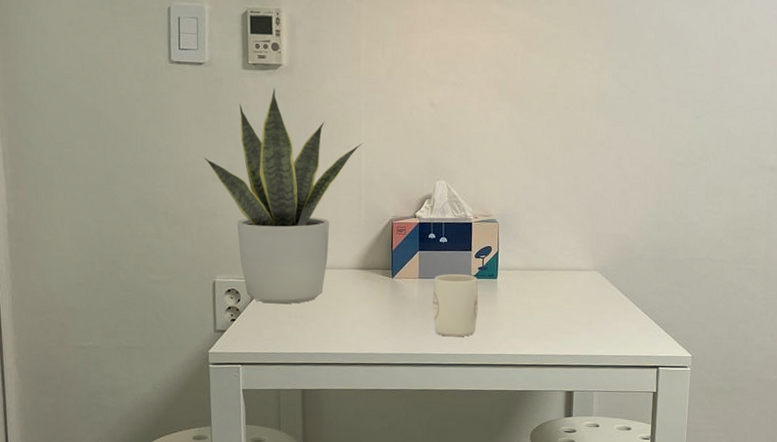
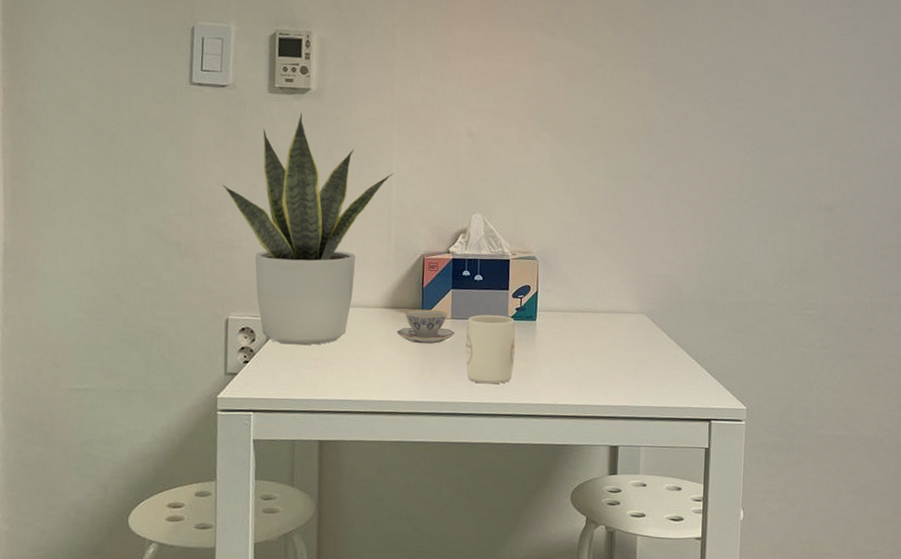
teacup: none [369,270,423,302] -> present [397,309,455,344]

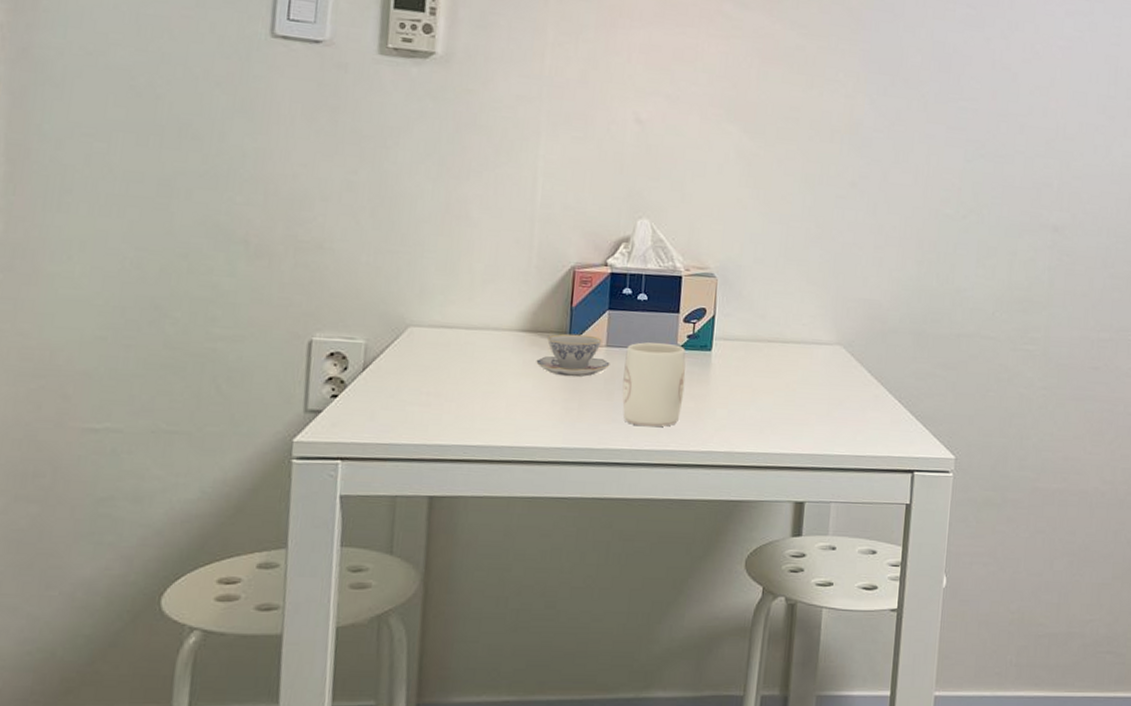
potted plant: present [223,112,395,345] -> none [311,81,541,376]

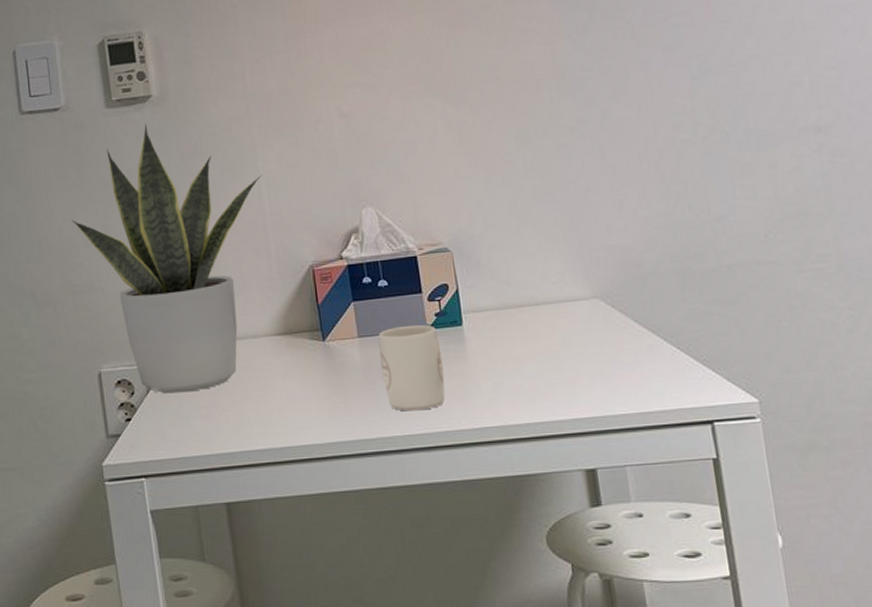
potted plant: none [311,81,541,376] -> present [72,124,263,394]
teacup: present [536,334,610,377] -> none [296,329,366,373]

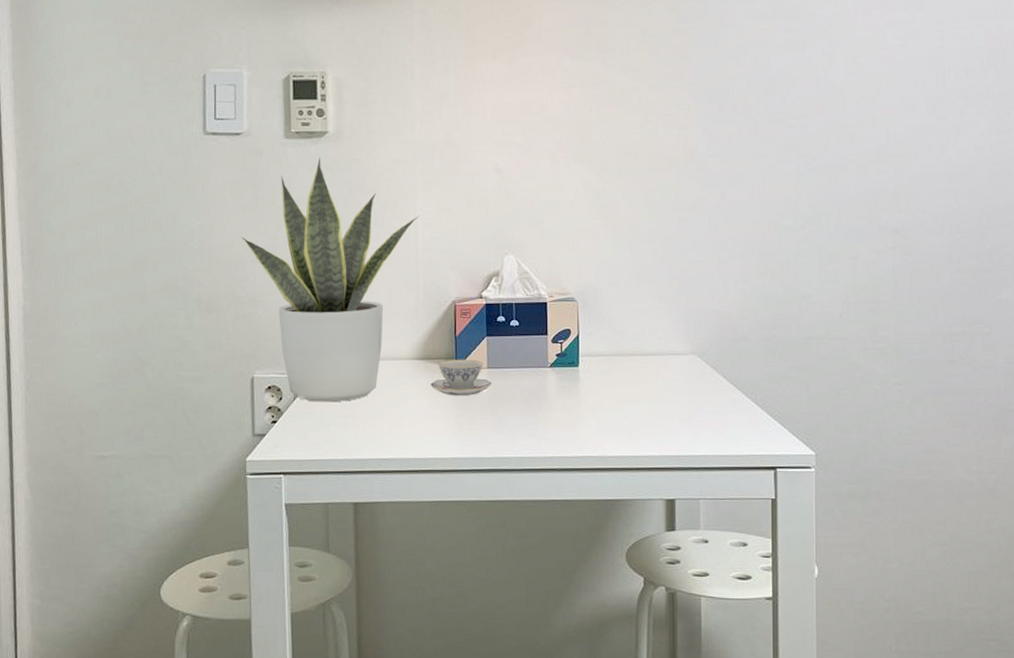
teacup: none [296,329,366,373] -> present [430,359,492,396]
mug: present [378,325,445,411] -> none [504,363,558,437]

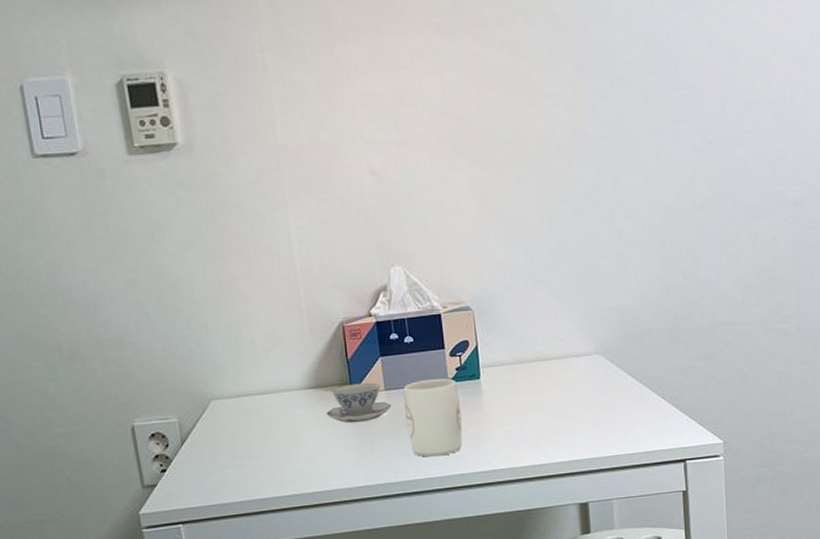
potted plant: present [242,157,420,402] -> none [96,173,294,445]
mug: none [504,363,558,437] -> present [403,378,463,457]

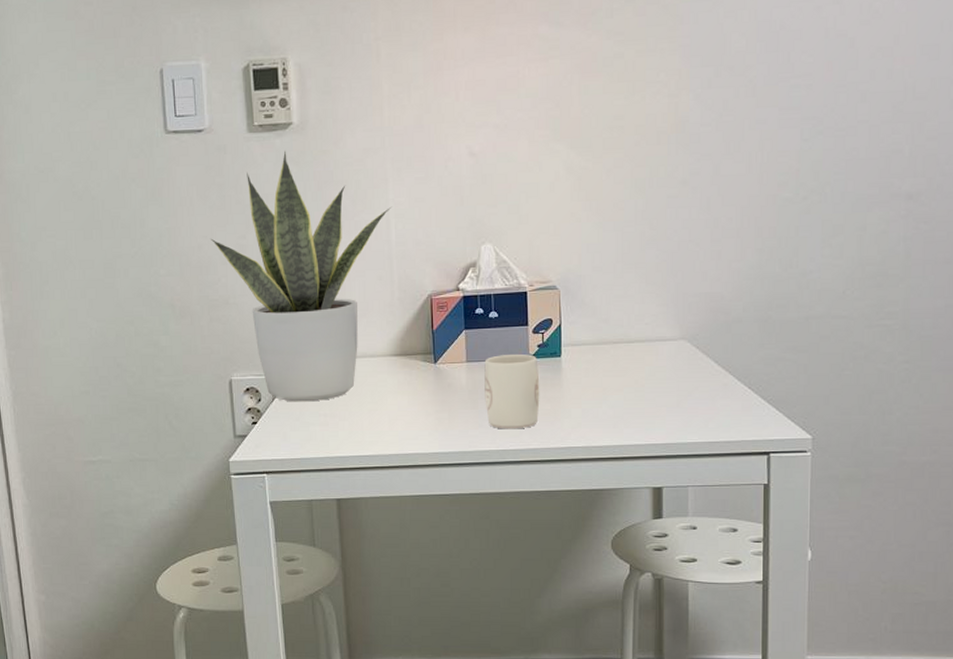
potted plant: none [96,173,294,445] -> present [211,150,392,402]
teacup: present [326,382,392,423] -> none [409,353,472,391]

